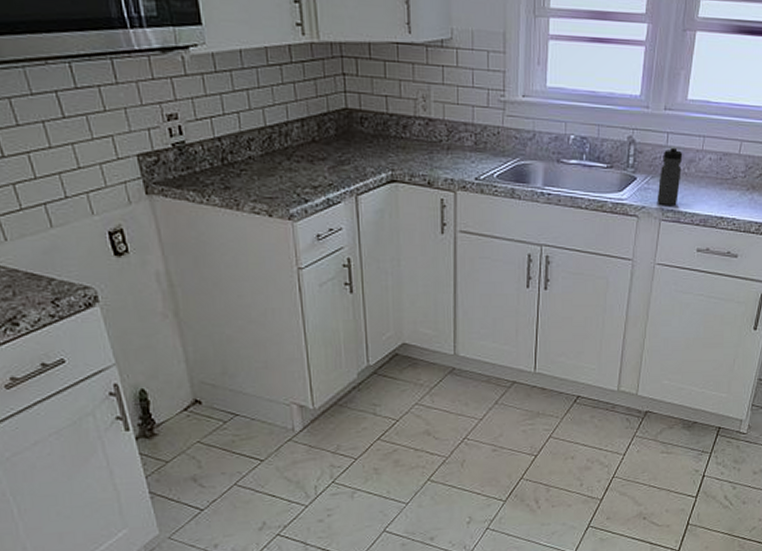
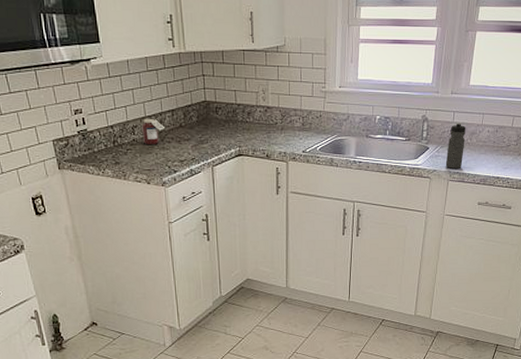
jar: none [260,130,293,164] -> present [142,119,166,144]

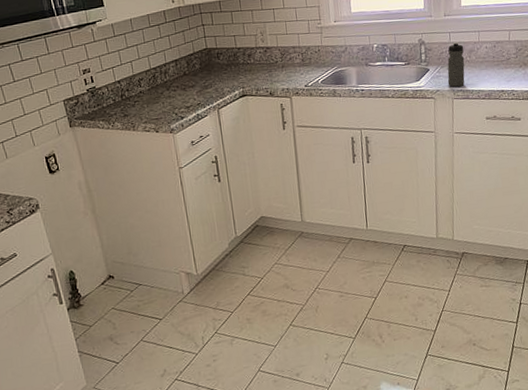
jar: present [142,119,166,144] -> none [147,70,170,95]

